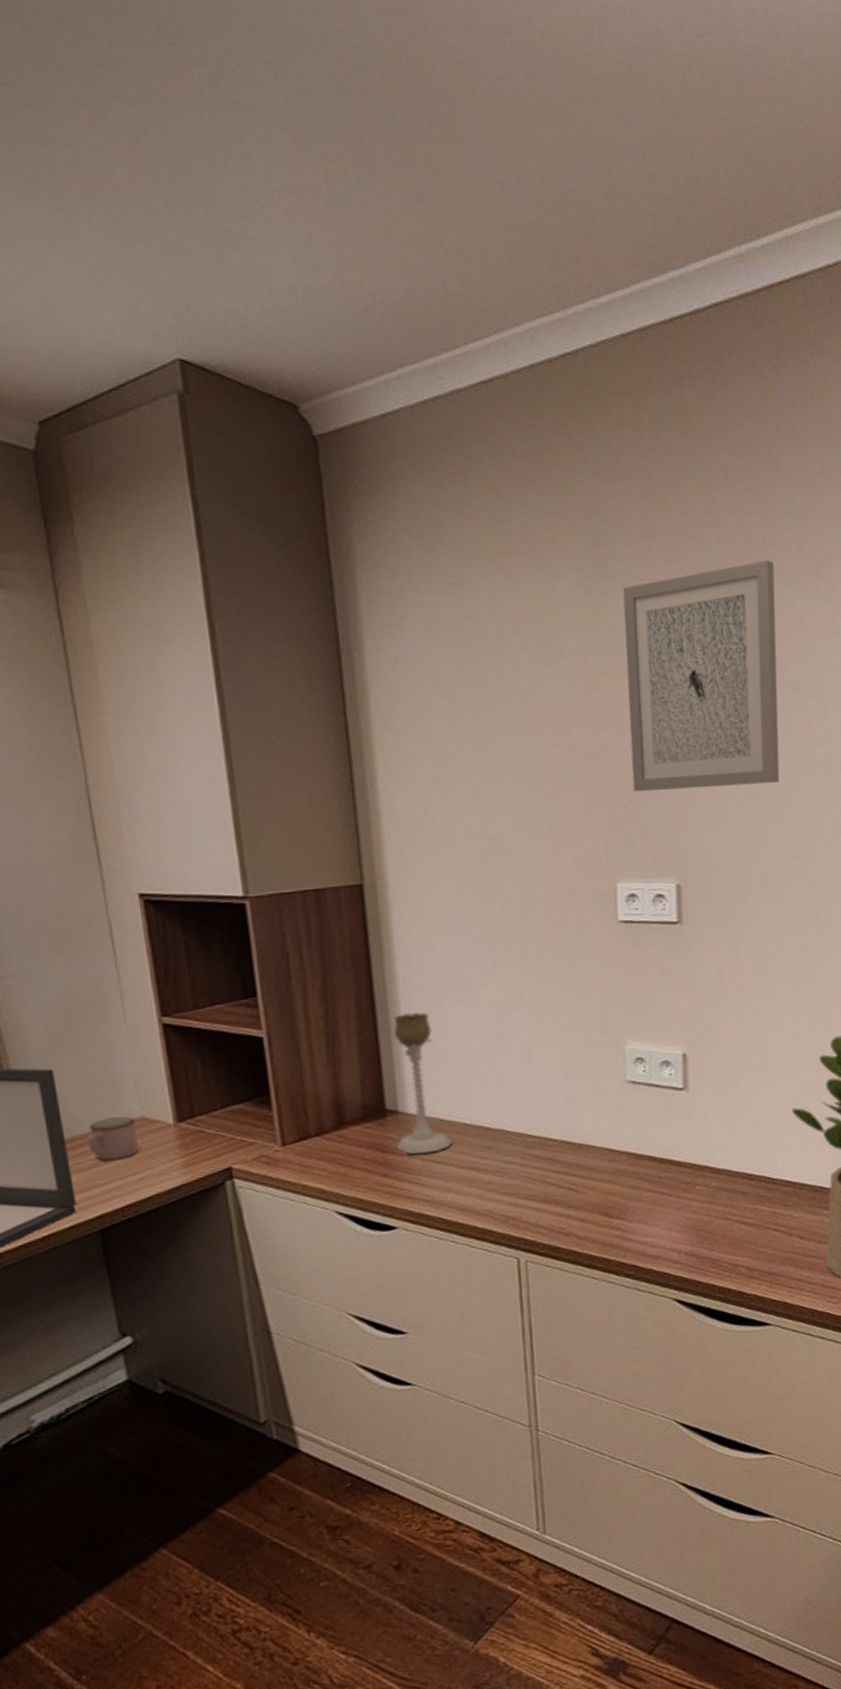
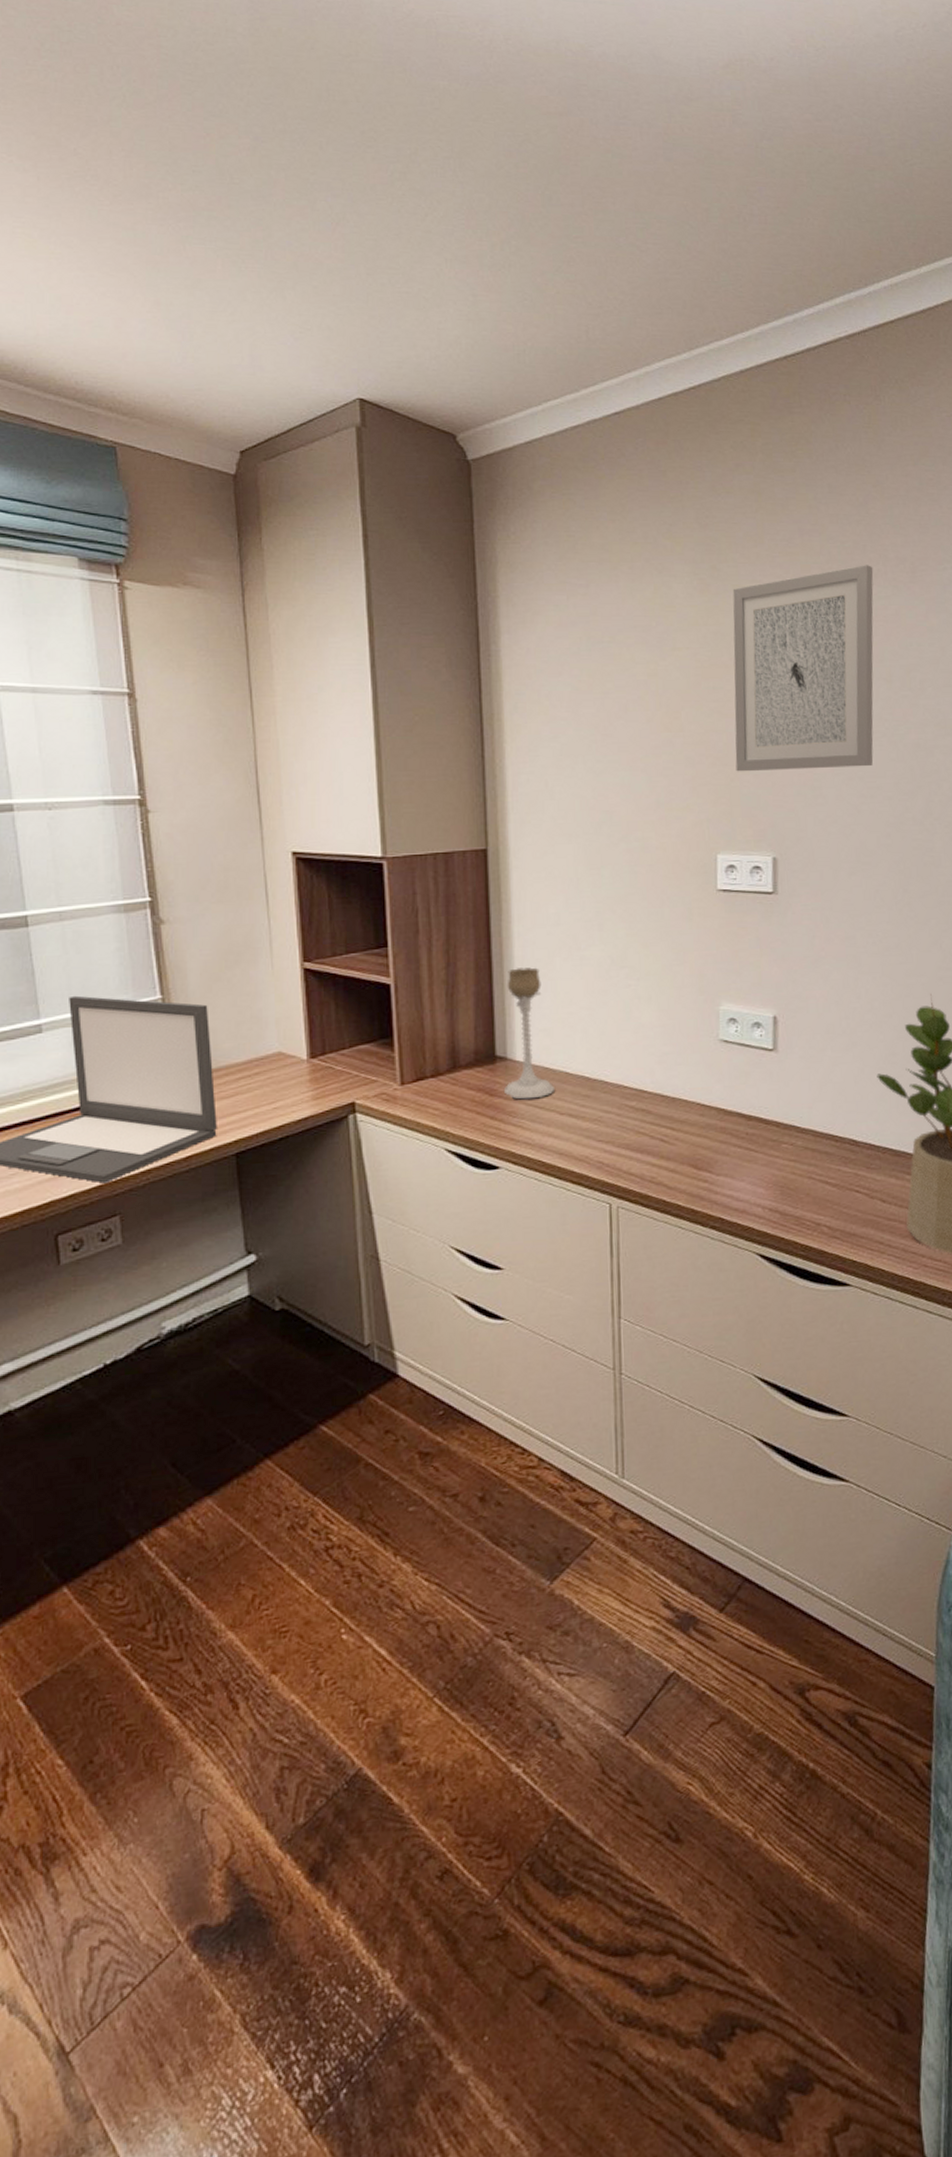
mug: present [88,1116,139,1161] -> none [232,1051,276,1090]

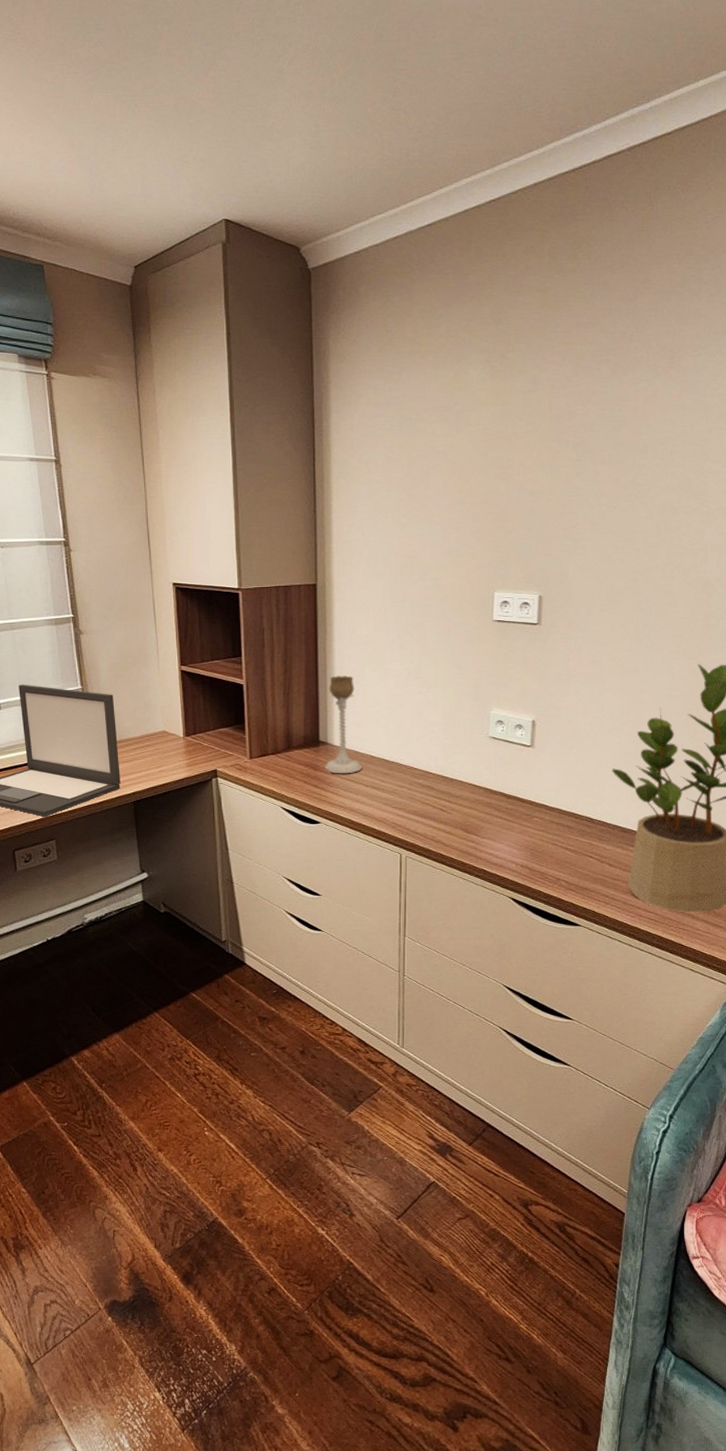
wall art: present [732,565,874,772] -> none [513,352,637,526]

